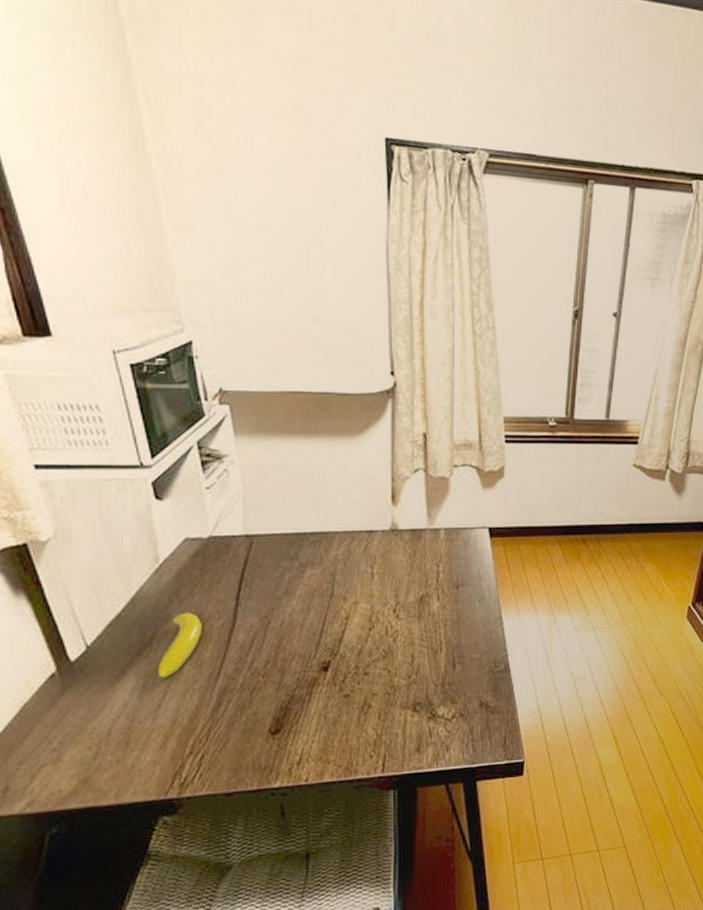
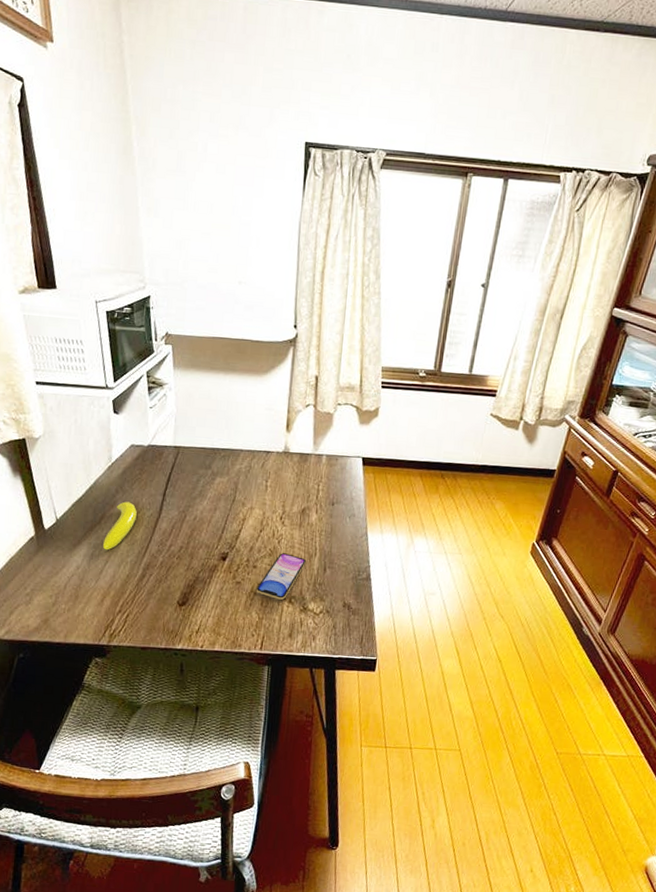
smartphone: none [370,652,431,710] -> present [256,553,307,601]

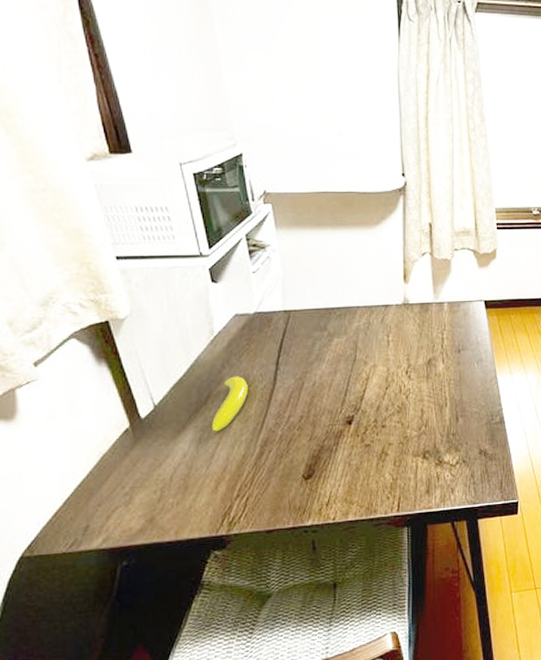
smartphone: present [256,553,307,601] -> none [387,408,438,458]

